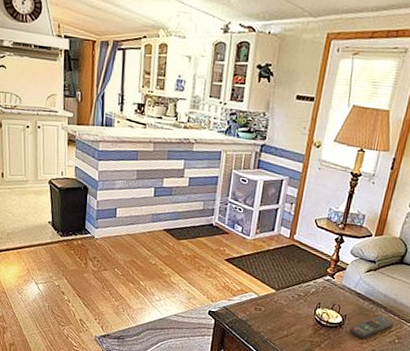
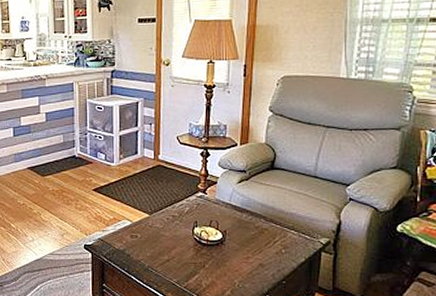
remote control: present [349,315,393,339] -> none [232,227,275,253]

